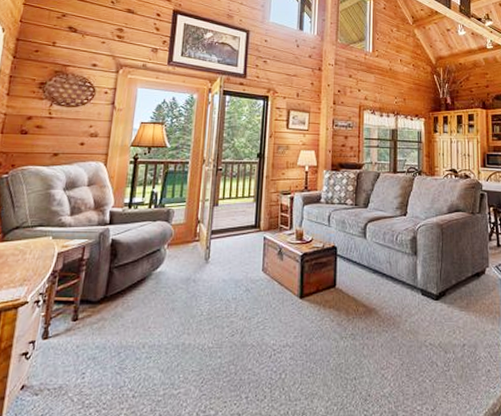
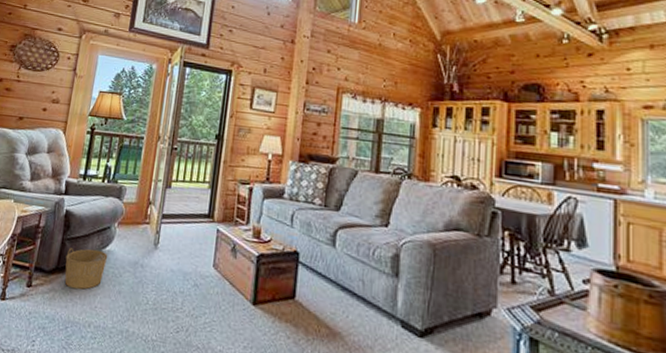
basket: none [114,273,159,314] -> present [64,248,108,290]

